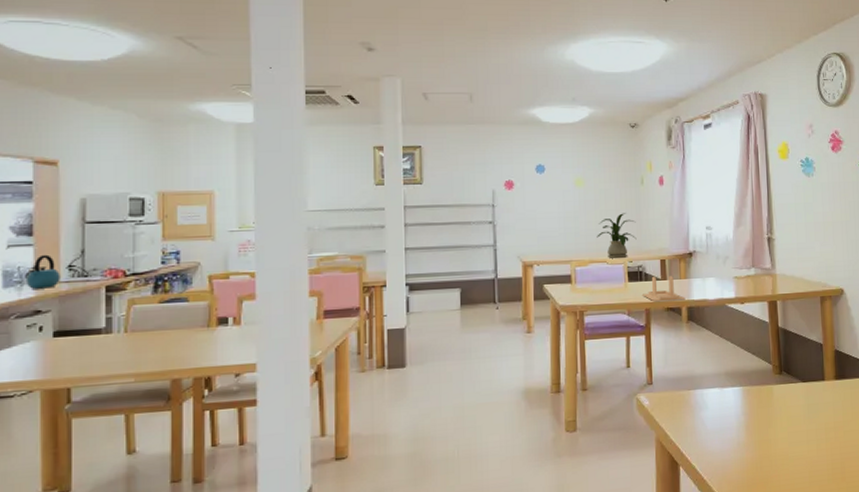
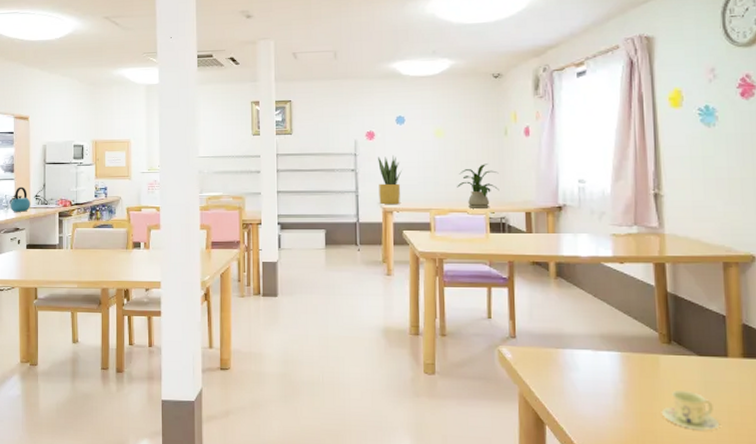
planter: none [517,205,542,259] -> present [378,155,402,205]
napkin holder: present [643,275,686,302] -> none [506,228,554,255]
cup and saucer: none [775,415,820,449] -> present [661,391,720,431]

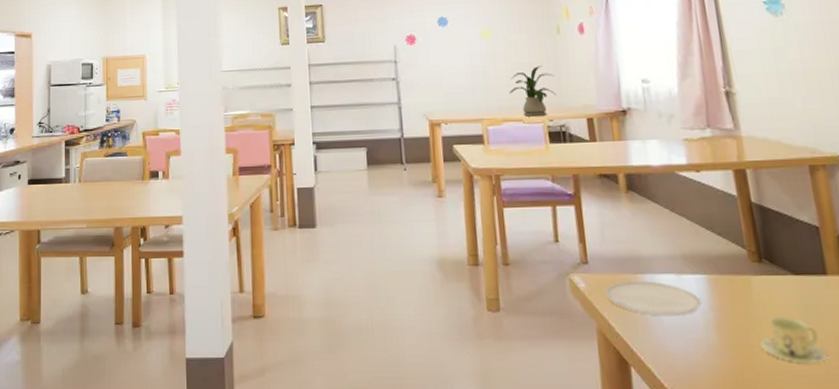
kettle: present [9,187,31,212] -> none [9,113,33,143]
planter: present [378,155,402,205] -> none [421,60,449,117]
plate: none [528,354,613,386] -> present [604,281,701,317]

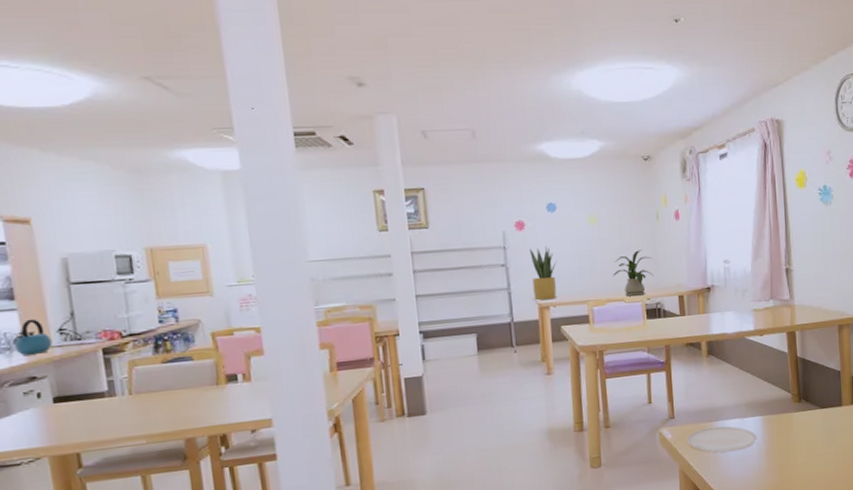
kettle: none [9,113,33,143] -> present [13,318,52,355]
planter: none [421,60,449,117] -> present [530,246,557,301]
cup and saucer: present [759,317,828,364] -> none [794,440,837,472]

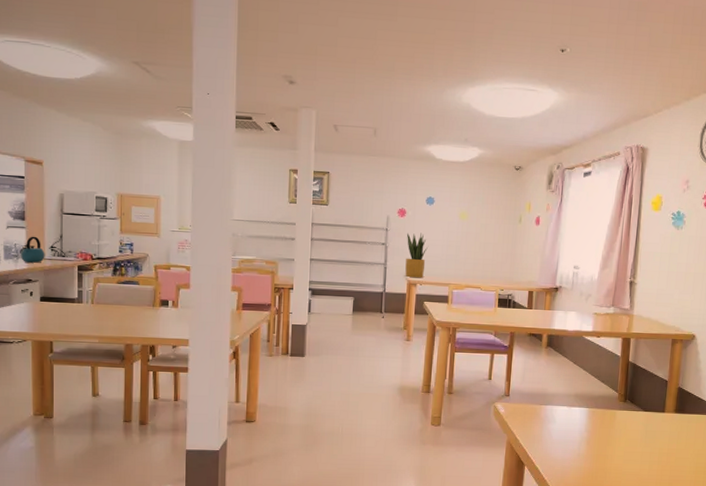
house plant: present [613,250,654,297] -> none [474,246,511,287]
plate: present [686,426,757,453] -> none [517,409,581,435]

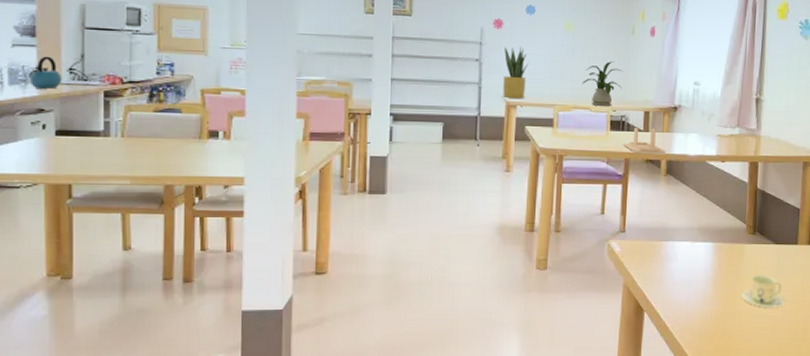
house plant: none [474,246,511,287] -> present [582,61,623,107]
napkin holder: none [509,304,547,328] -> present [623,127,666,153]
cup and saucer: none [612,438,652,468] -> present [741,275,785,308]

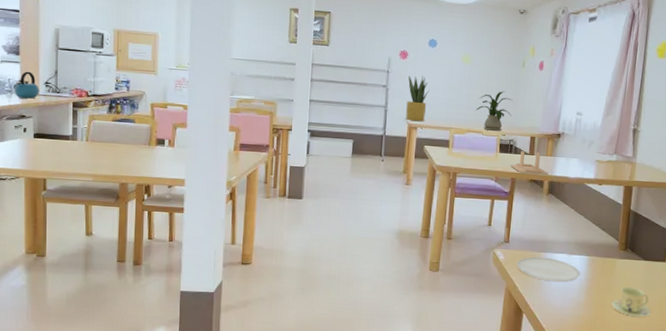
plate: none [634,246,706,274] -> present [516,256,580,283]

